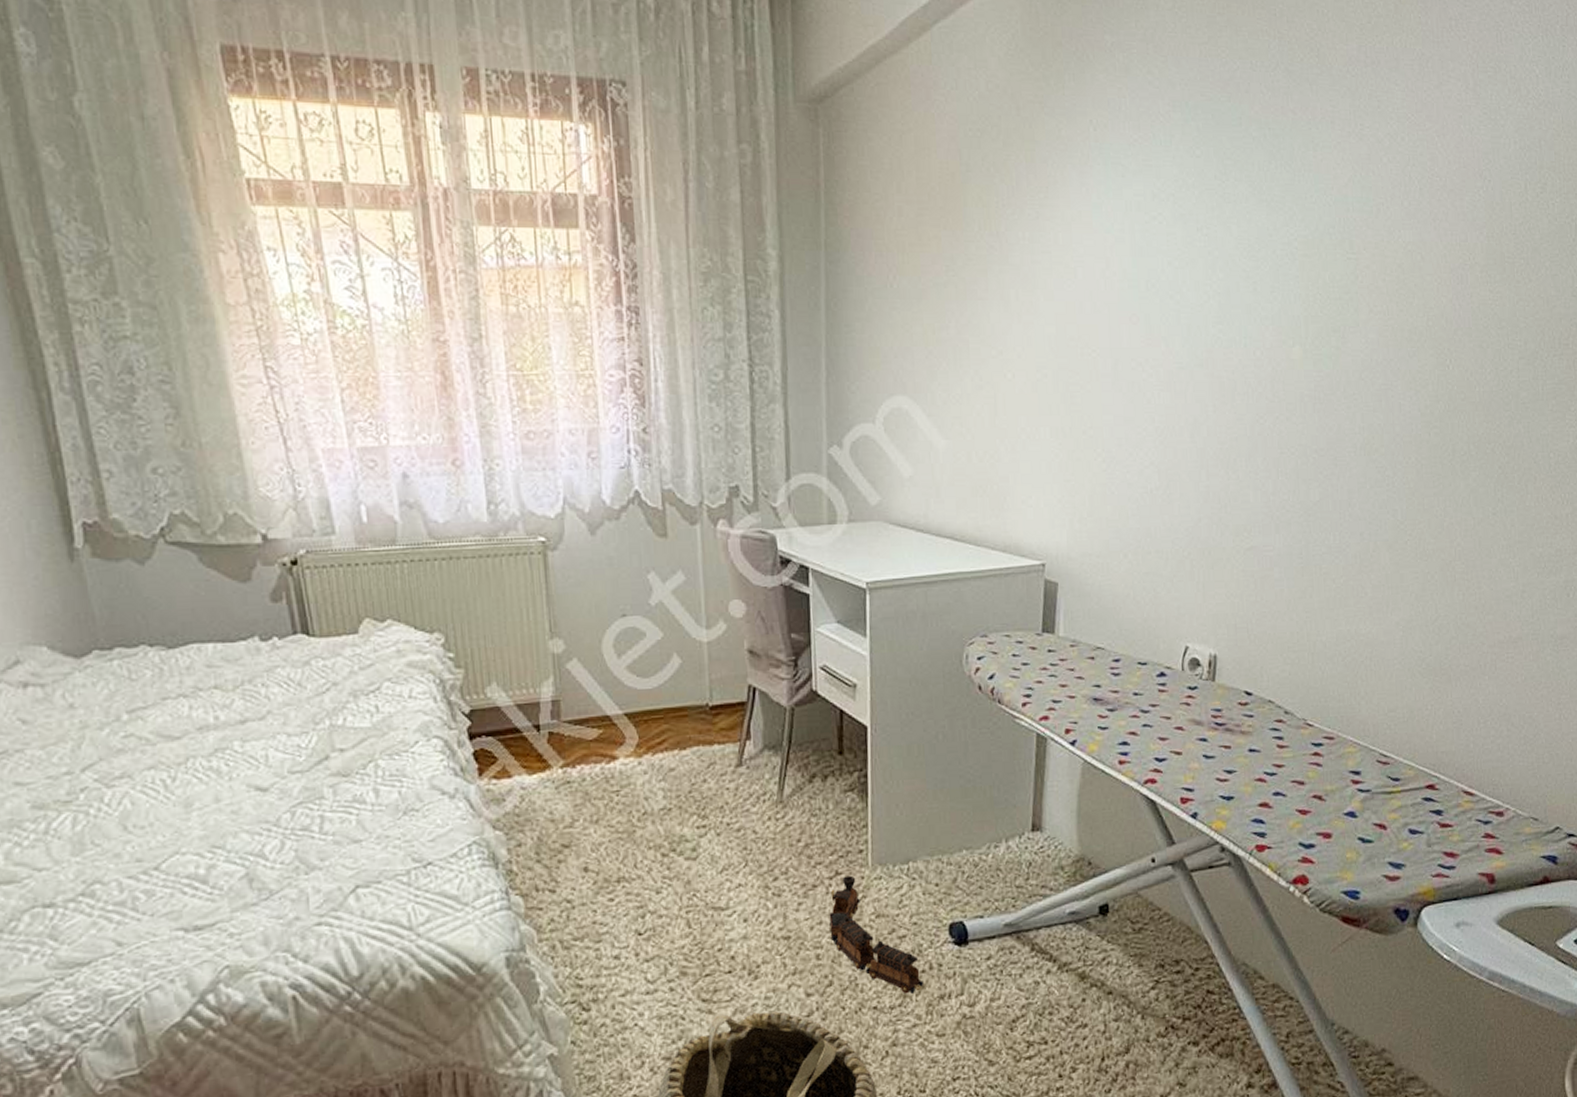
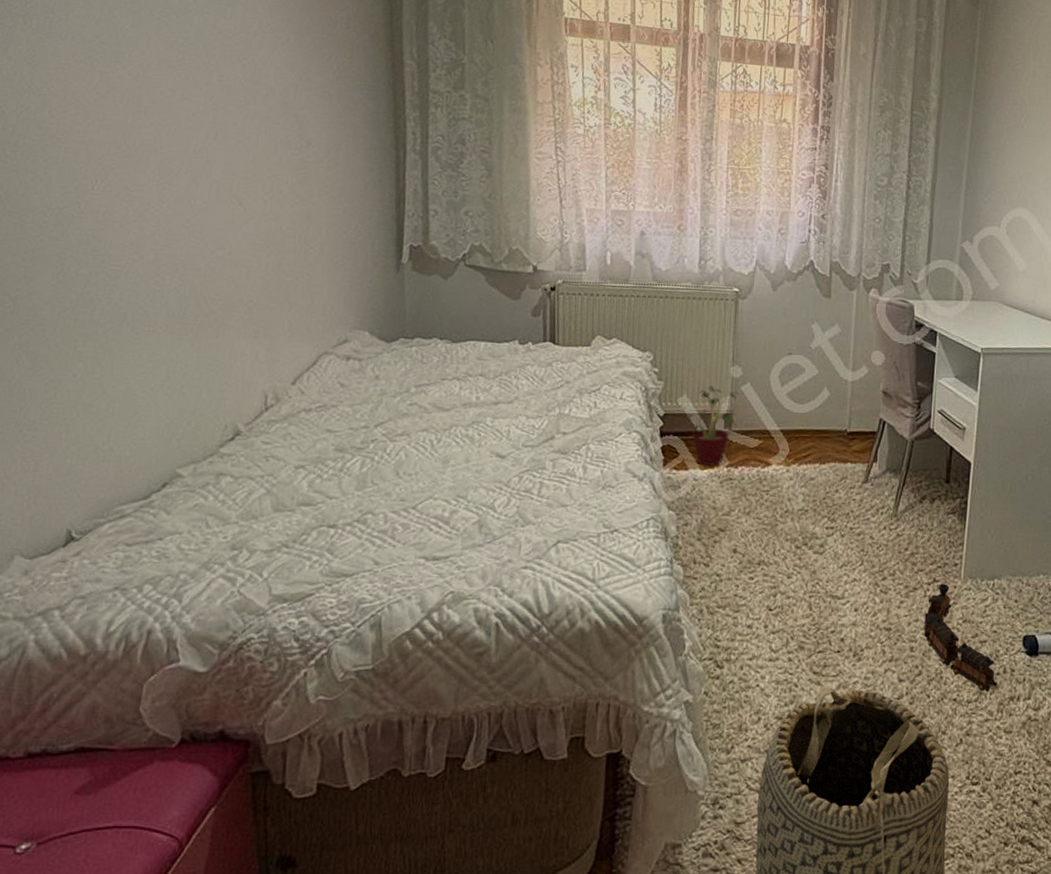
potted plant: none [499,667,566,769] -> present [685,386,739,465]

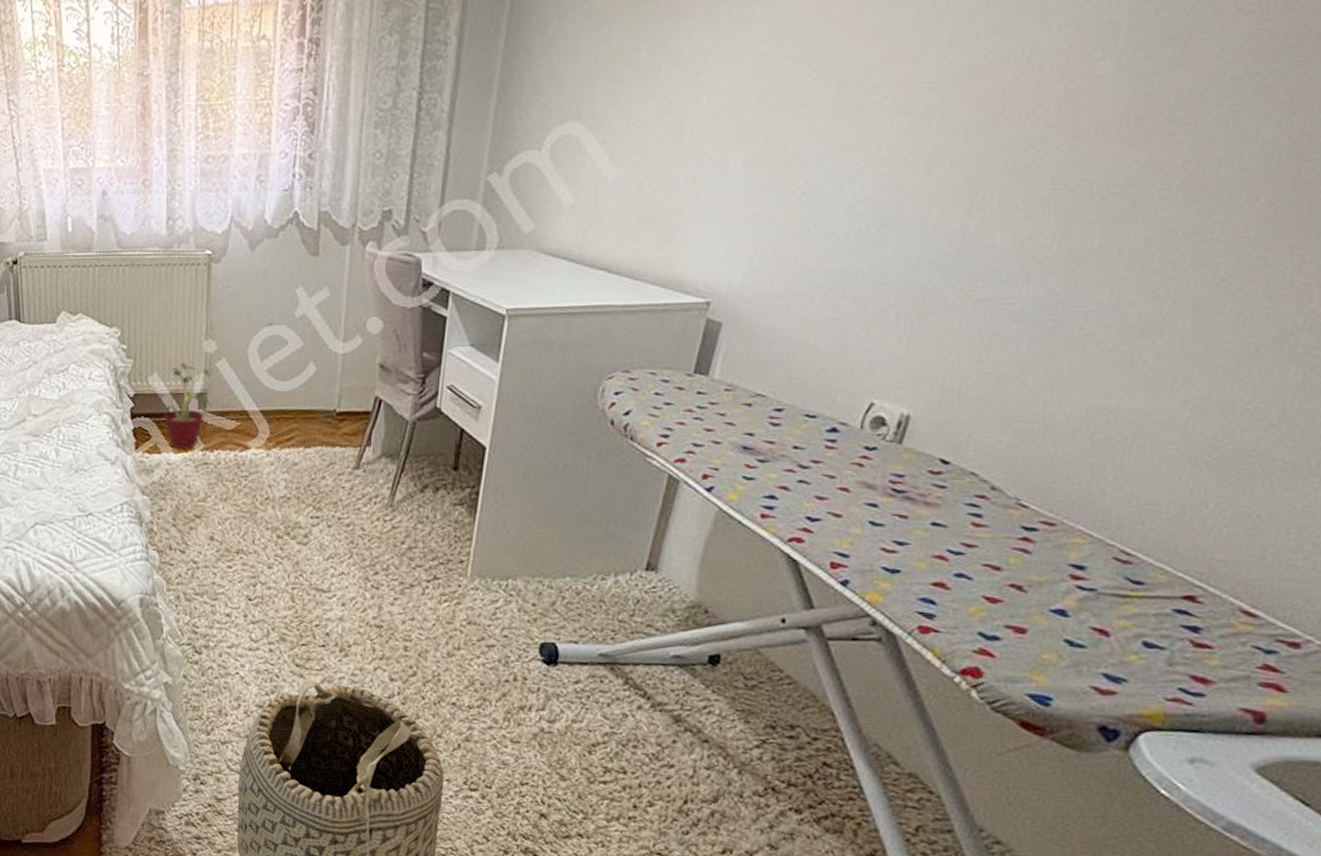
toy train: present [924,583,998,692] -> none [420,581,506,699]

